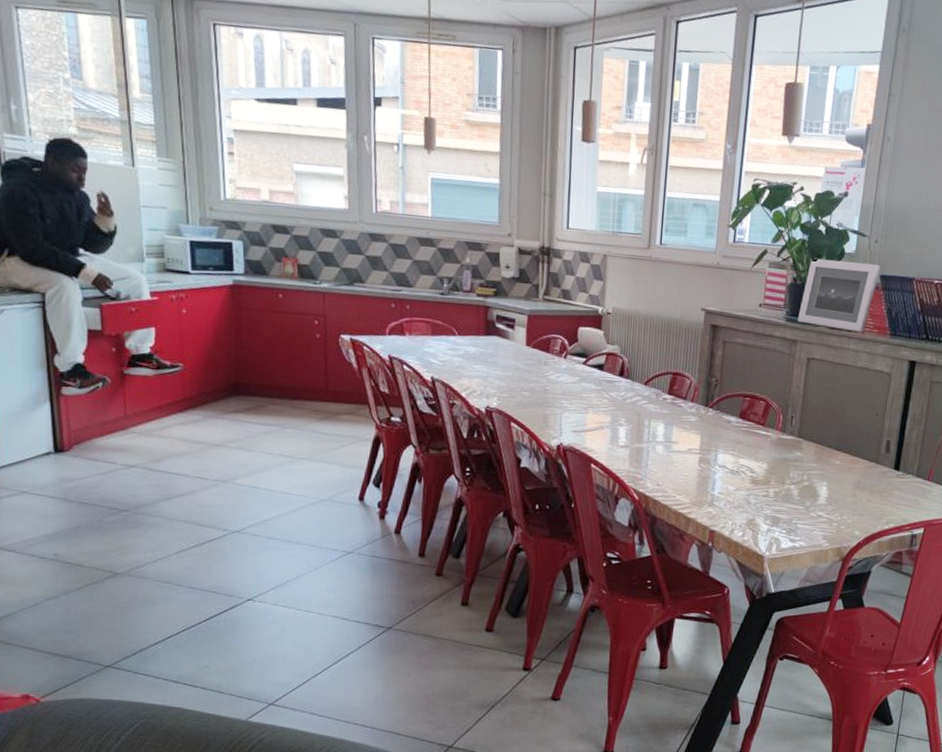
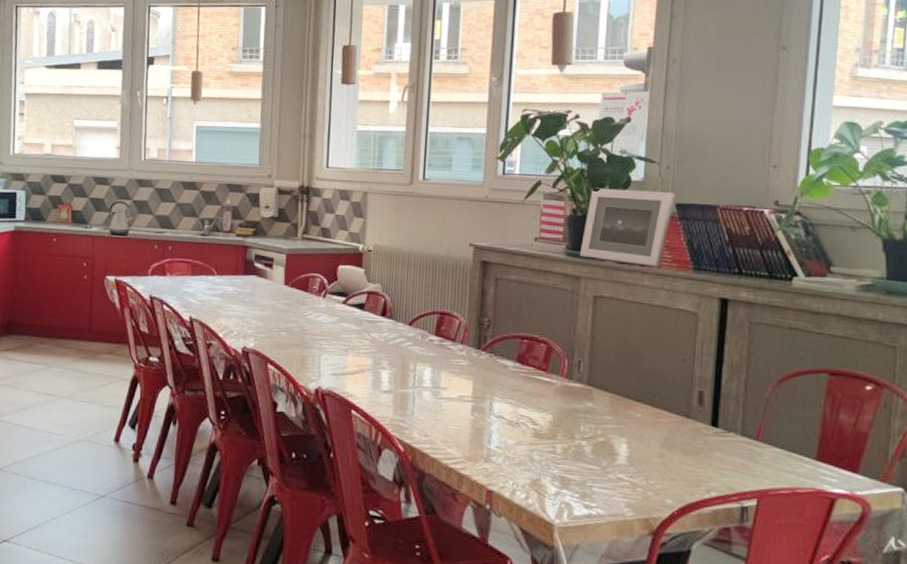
kettle: none [339,255,367,293] -> present [107,201,134,236]

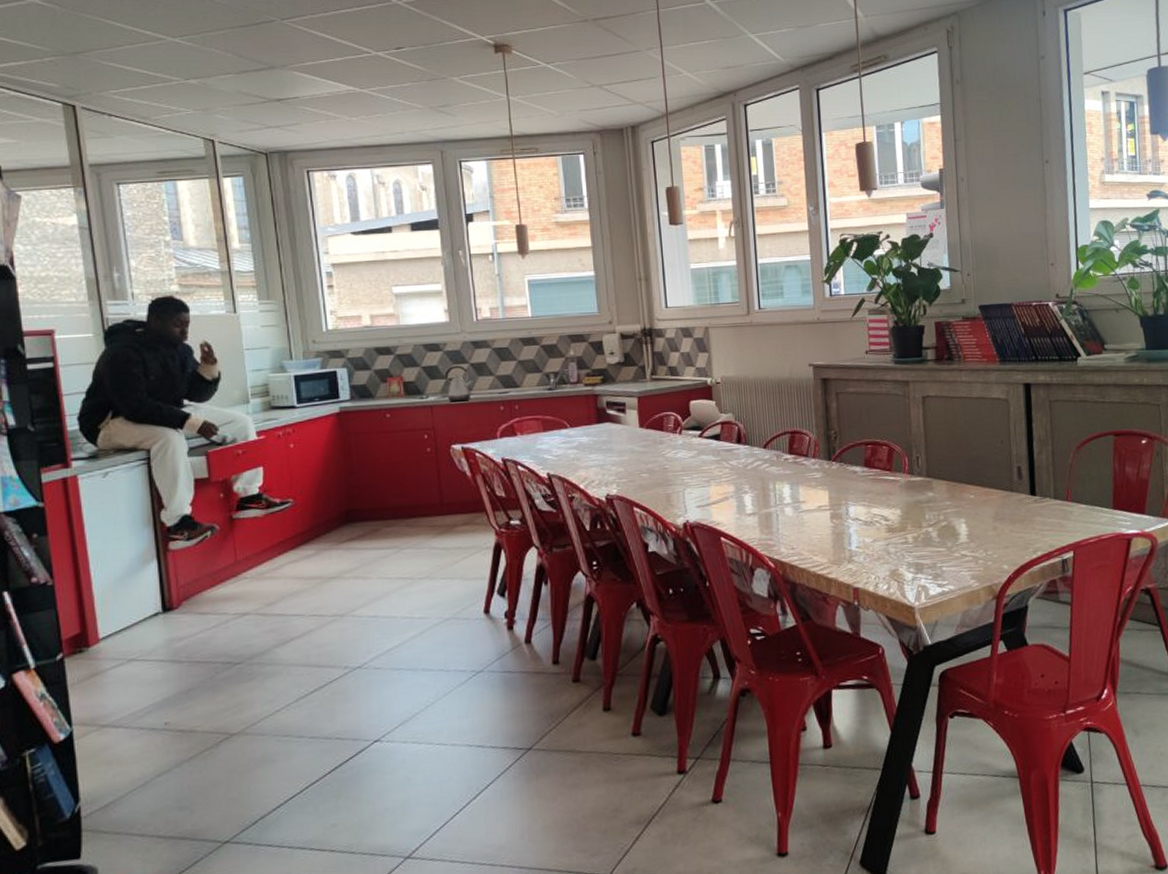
picture frame: present [579,187,674,268] -> none [905,296,978,364]

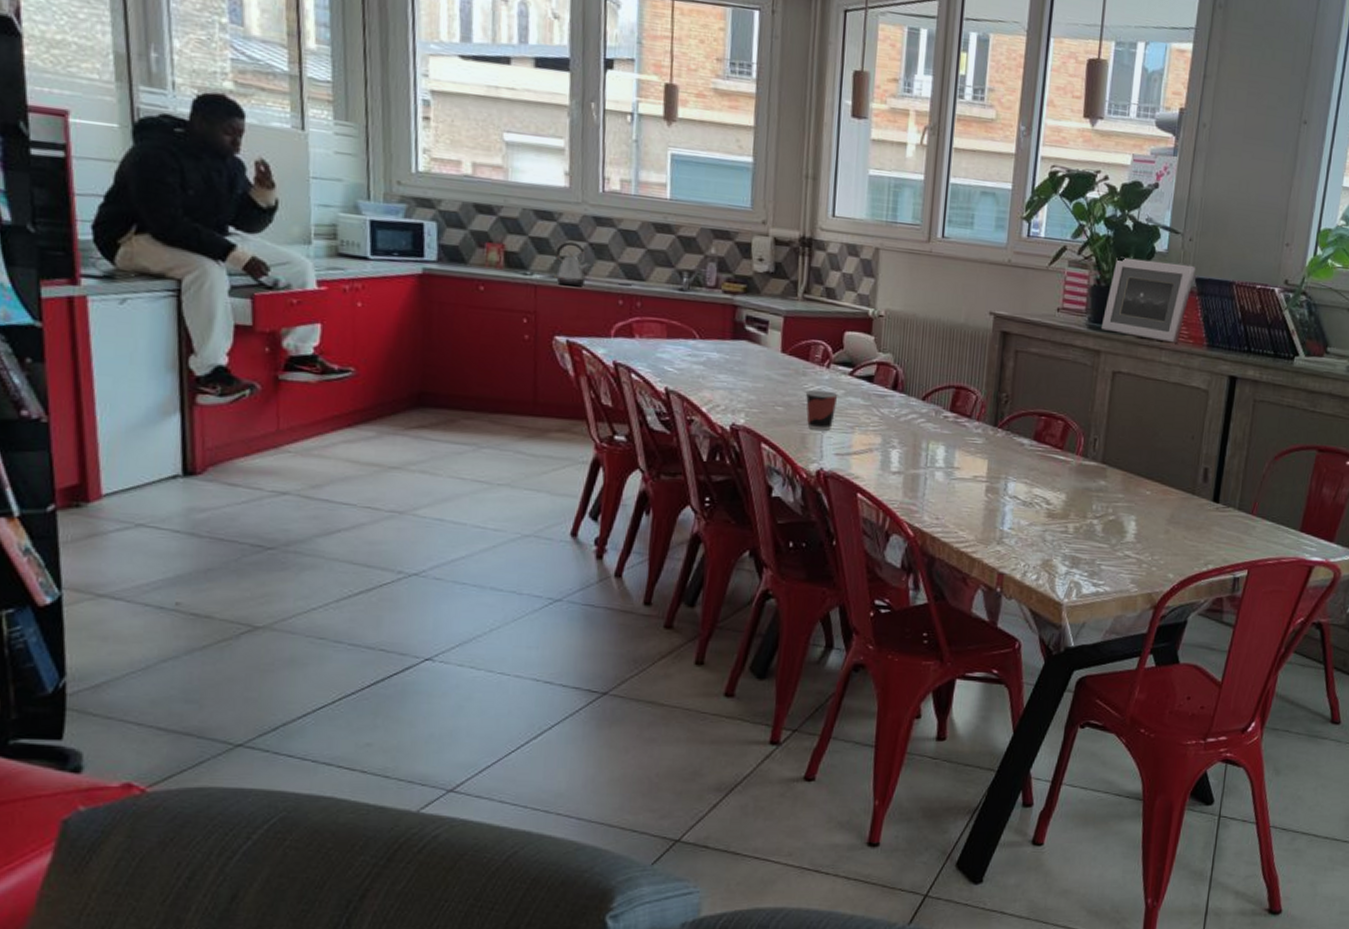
cup: none [664,453,693,489] -> present [805,389,838,431]
picture frame: none [905,296,978,364] -> present [1100,257,1195,344]

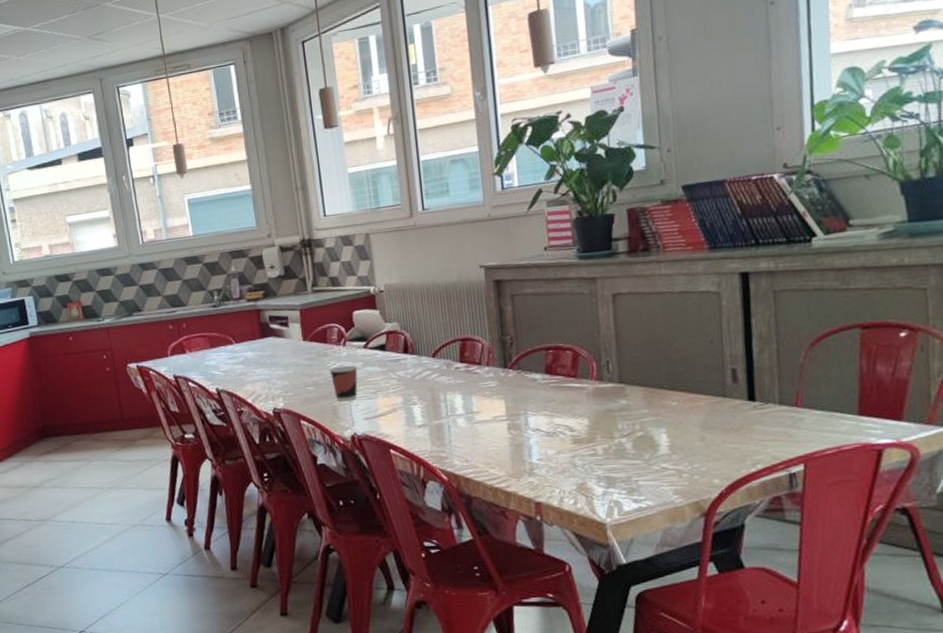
kettle: present [554,242,590,287] -> none [117,288,144,324]
picture frame: present [1100,257,1195,344] -> none [591,175,680,258]

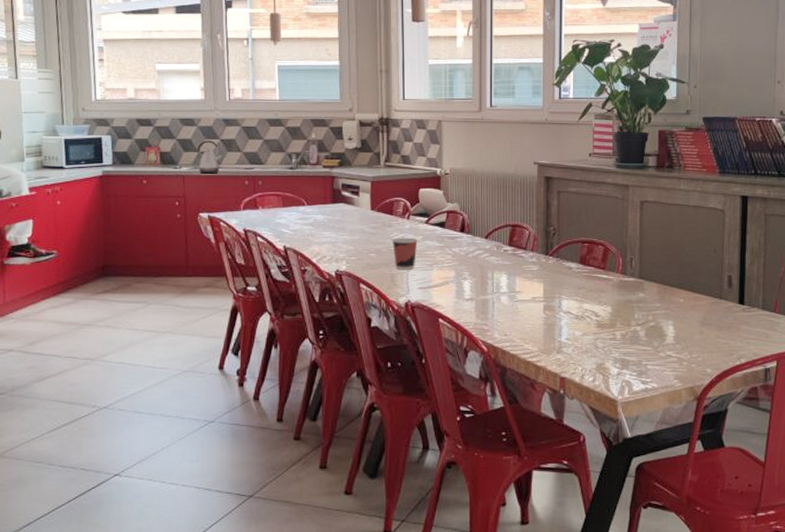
kettle: none [117,288,144,324] -> present [197,140,223,174]

